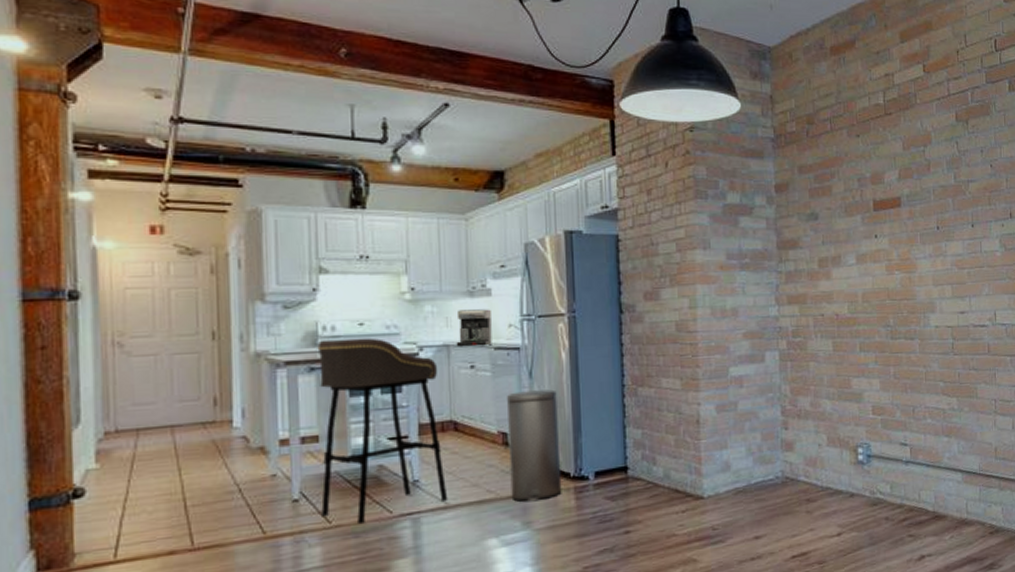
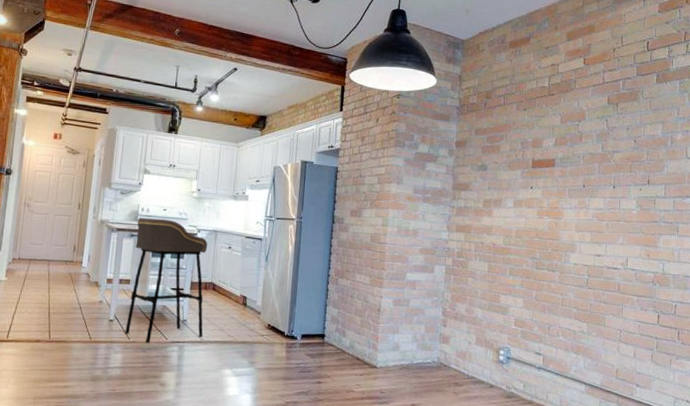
coffee maker: present [456,309,492,347] -> none [221,208,246,235]
pedal bin: present [506,389,562,503] -> none [244,269,283,349]

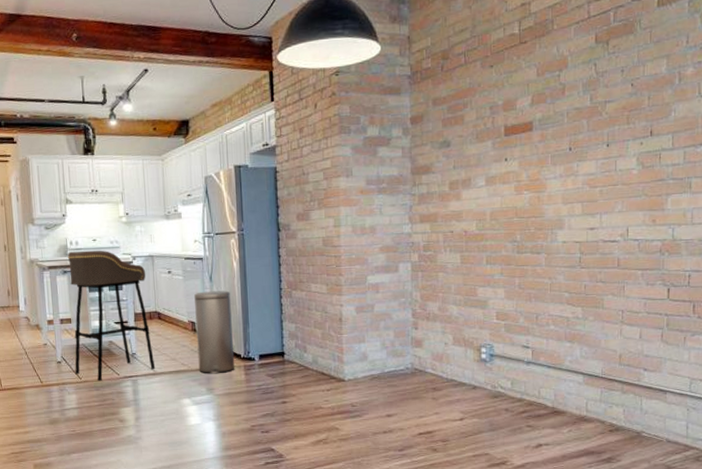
pedal bin: none [244,269,283,349] -> present [193,290,235,374]

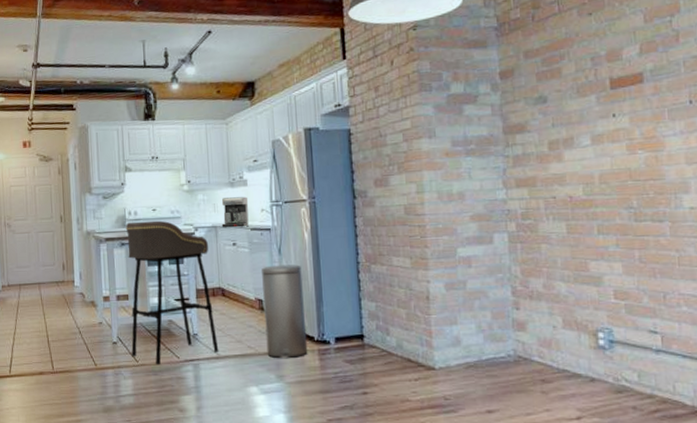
coffee maker: none [158,228,183,257] -> present [221,196,249,228]

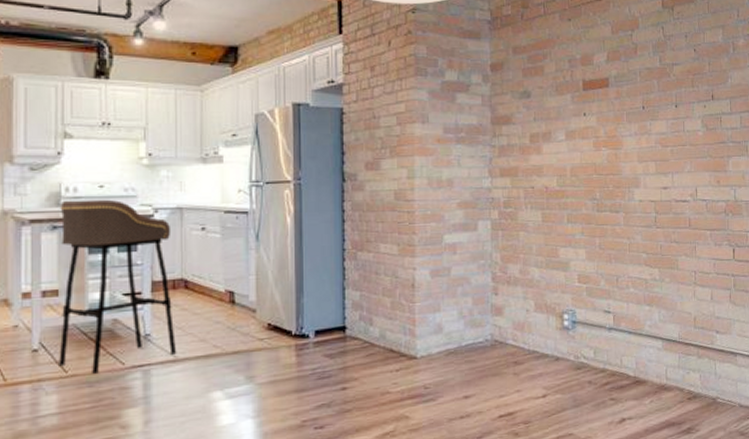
coffee maker: present [221,196,249,228] -> none [188,175,222,210]
pedal bin: present [260,264,308,359] -> none [233,252,284,358]

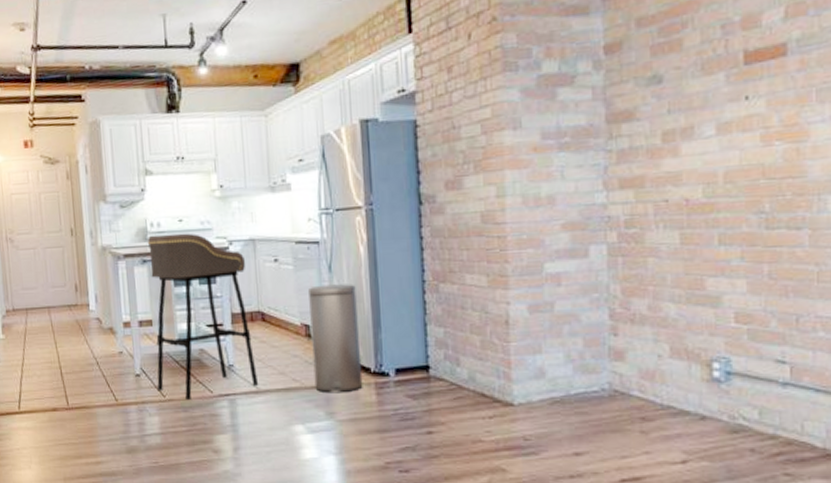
pedal bin: none [233,252,284,358] -> present [307,284,363,394]

